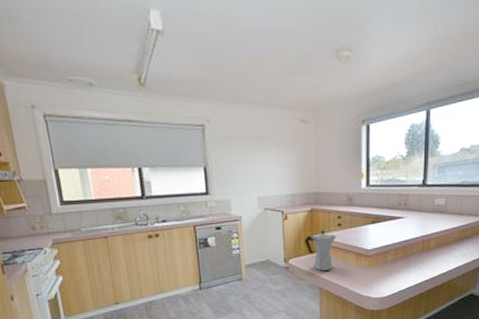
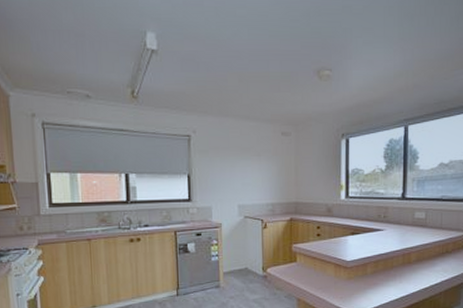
moka pot: present [305,230,337,271] -> none [284,240,316,281]

